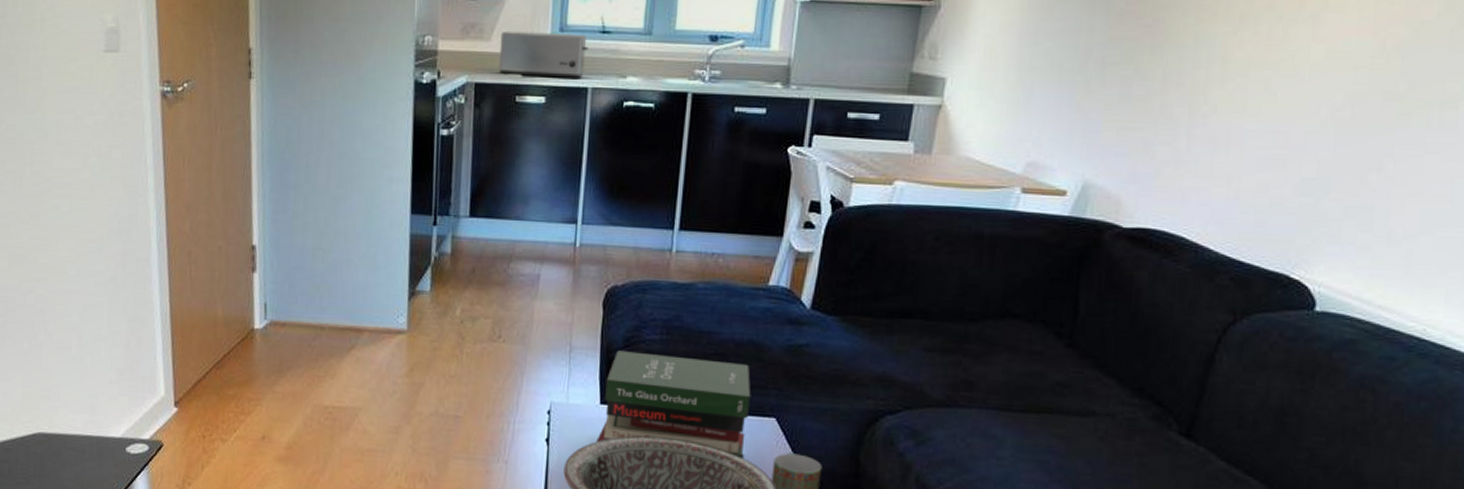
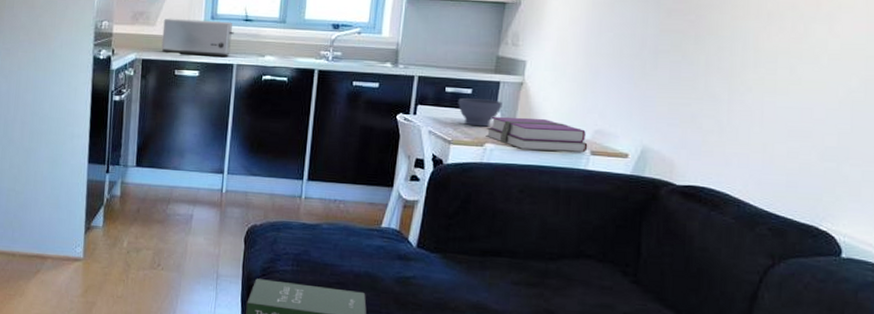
bowl: none [862,126,916,161] -> present [458,98,502,127]
hardback book: none [895,148,1019,191] -> present [486,117,588,153]

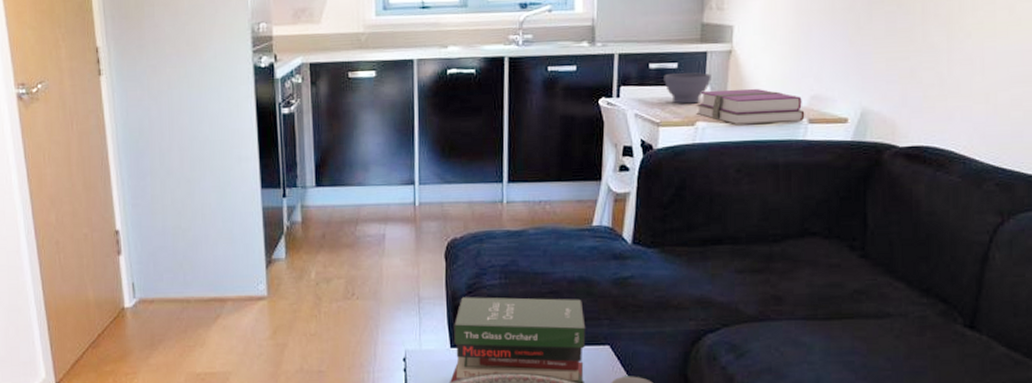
toaster: present [161,18,234,58] -> none [329,11,411,54]

